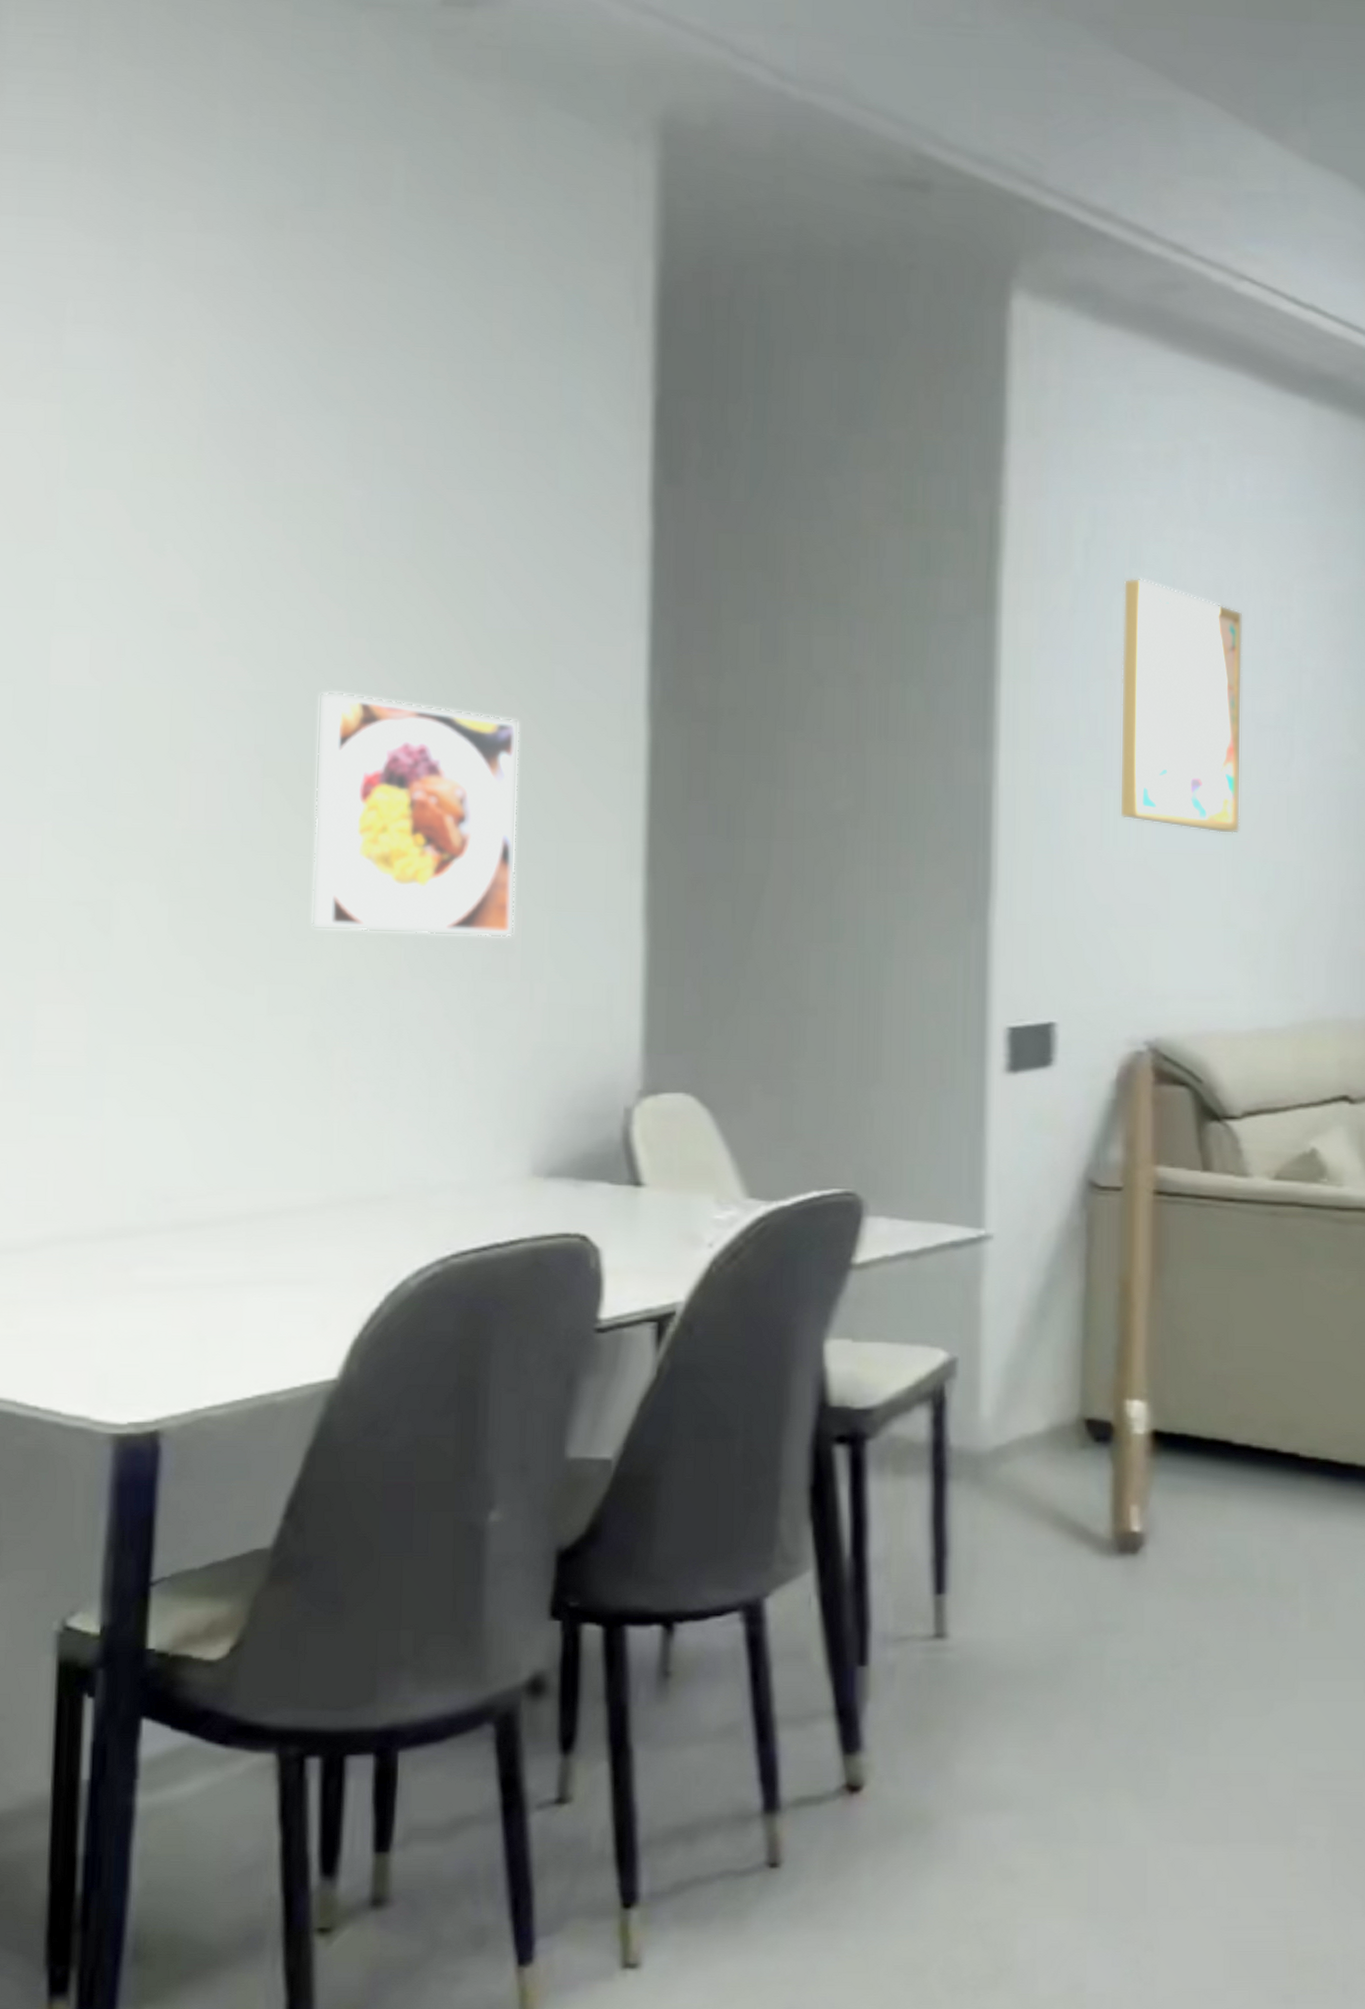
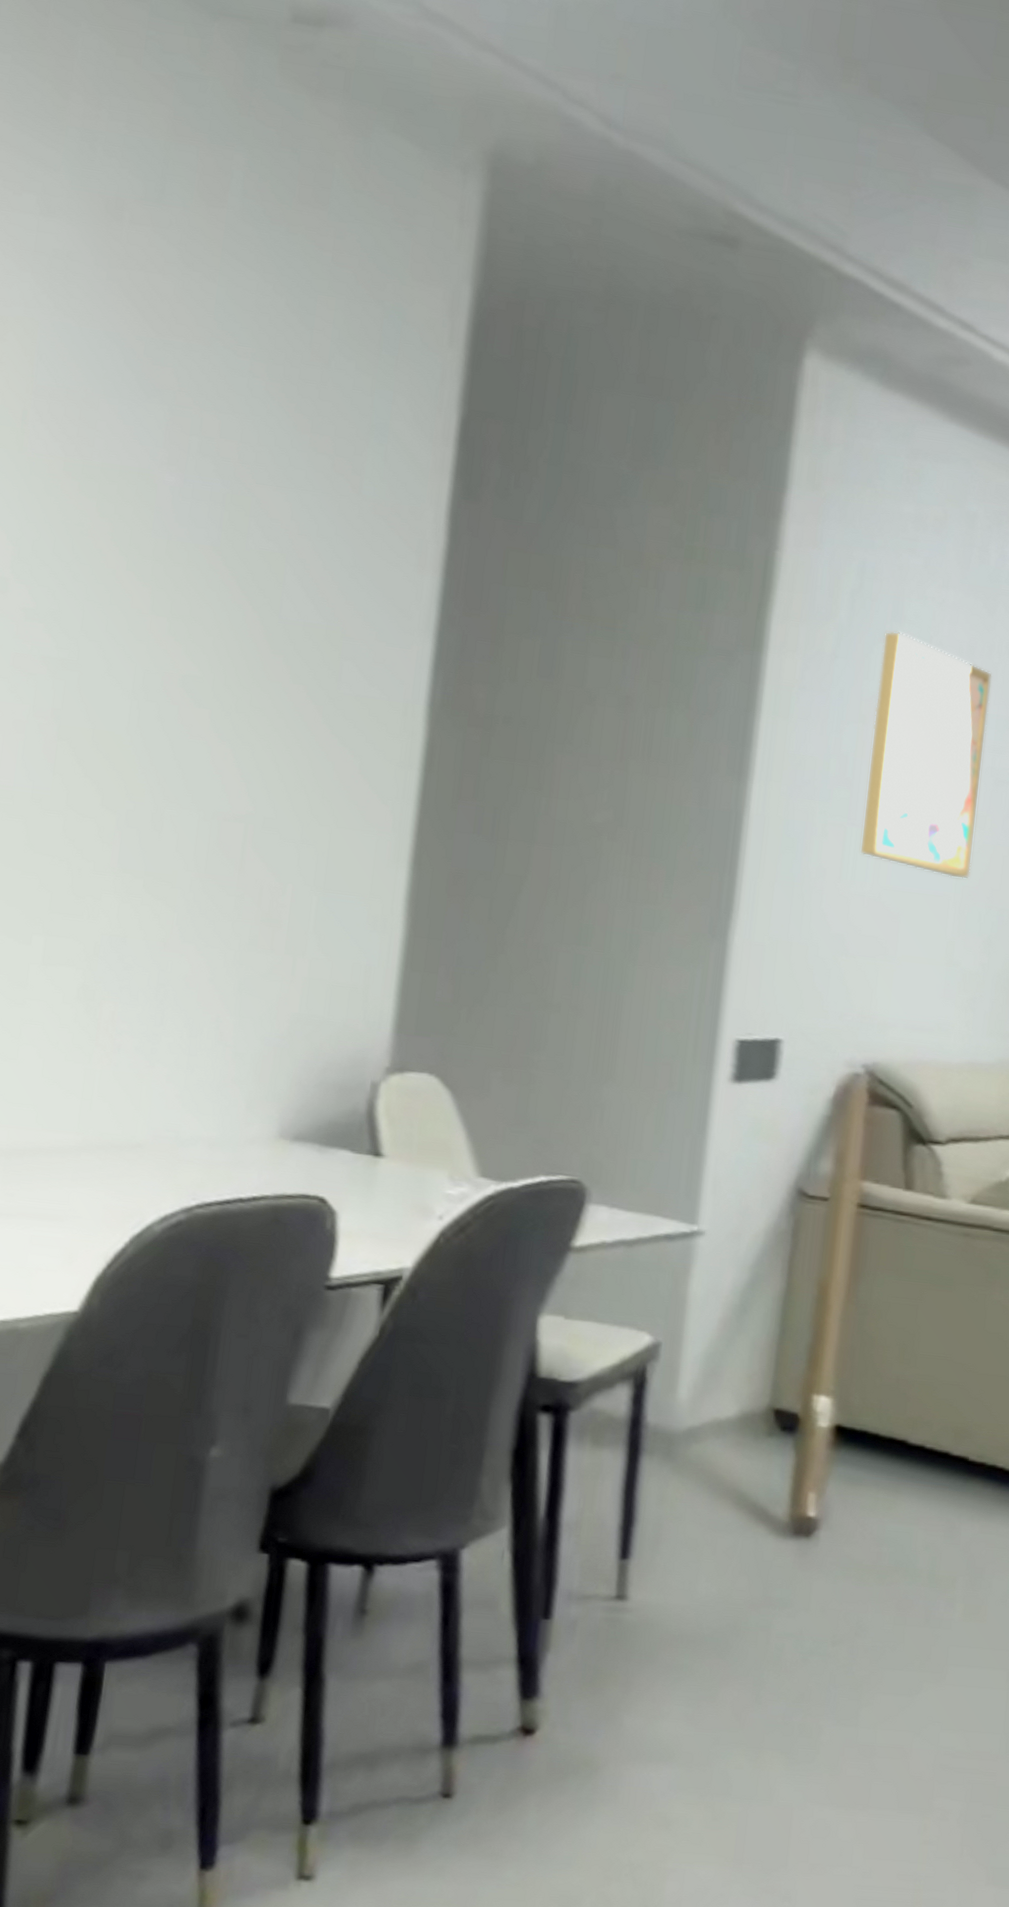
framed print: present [312,691,520,938] -> none [91,664,305,913]

